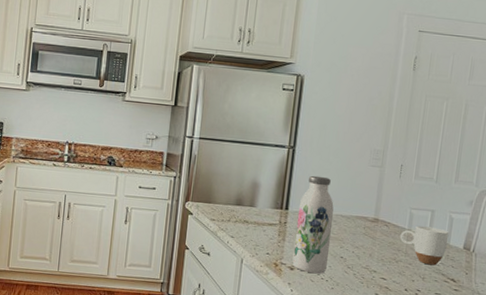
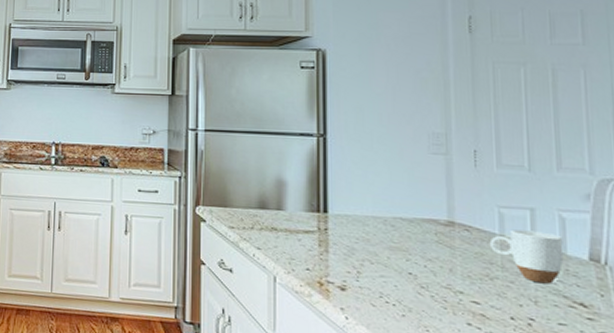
water bottle: present [292,175,334,274] -> none [341,168,391,296]

